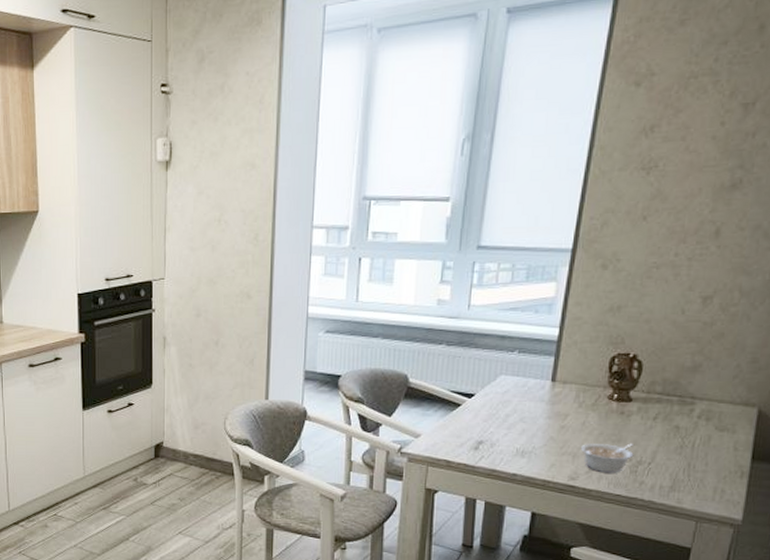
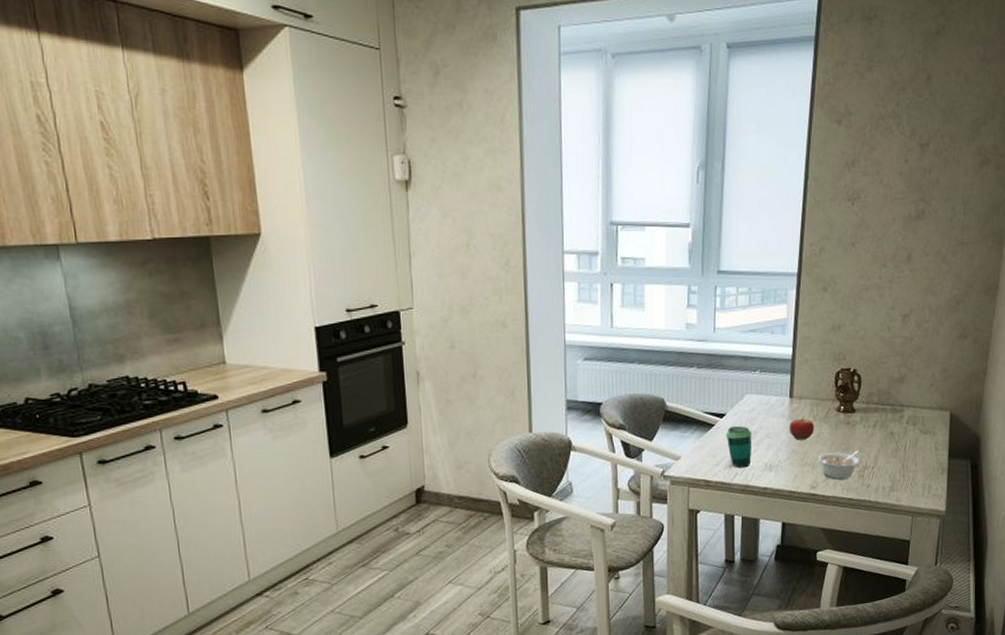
cup: none [473,407,504,451] -> present [725,425,752,468]
fruit: none [549,402,580,428] -> present [790,416,815,440]

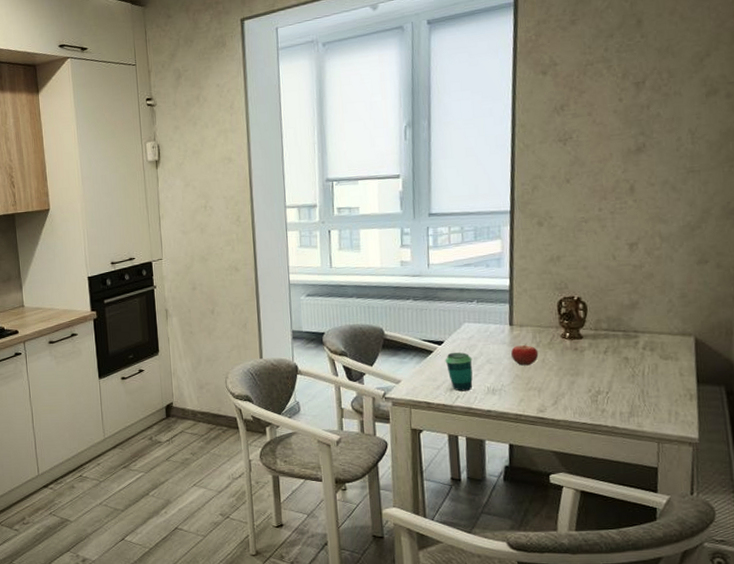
legume: present [818,450,860,480] -> none [545,375,592,404]

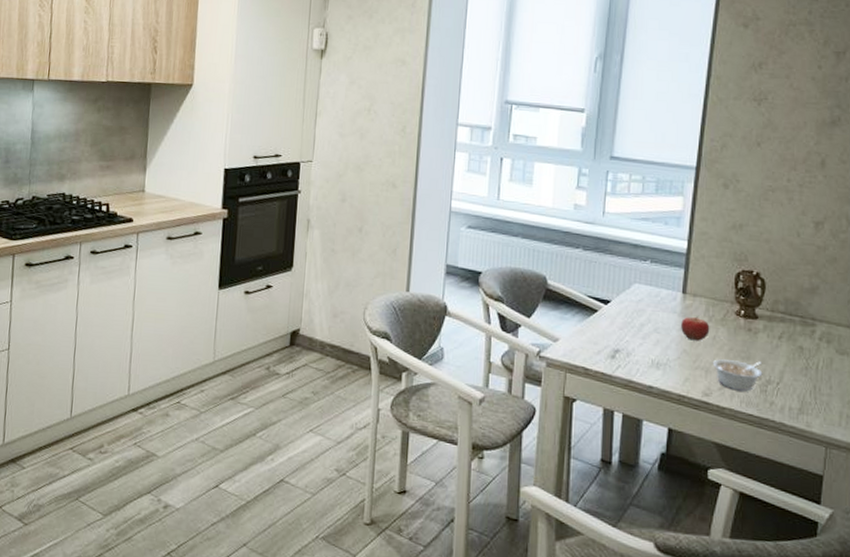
cup: present [445,352,473,391] -> none [609,314,639,361]
legume: none [545,375,592,404] -> present [713,359,763,391]

